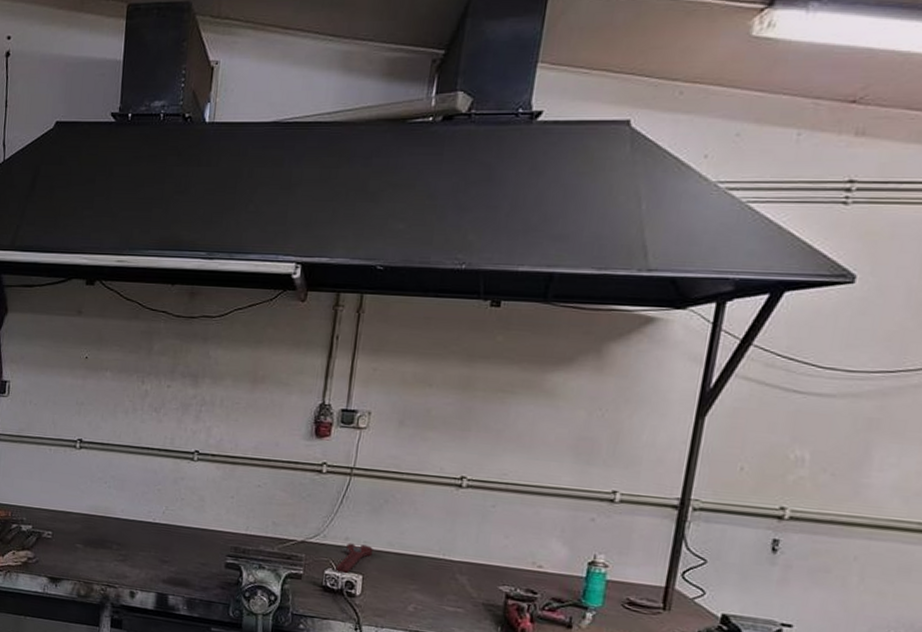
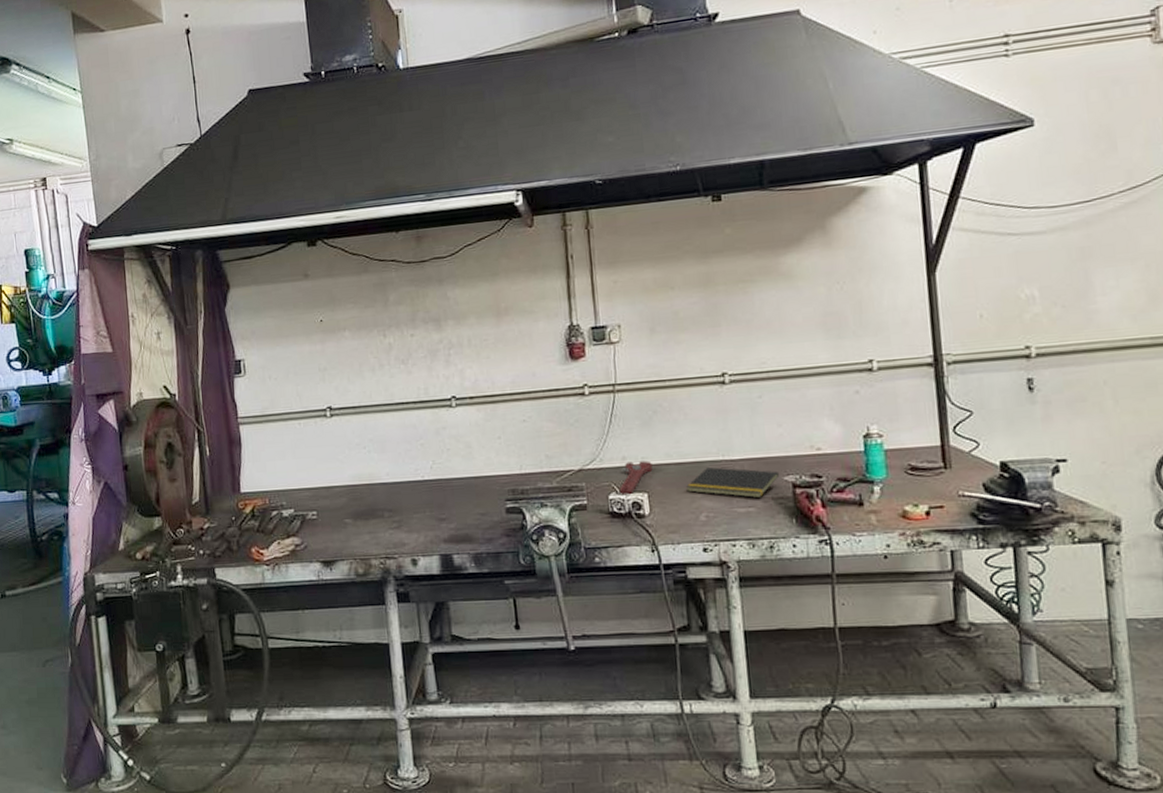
notepad: none [401,563,496,602] -> present [686,467,780,499]

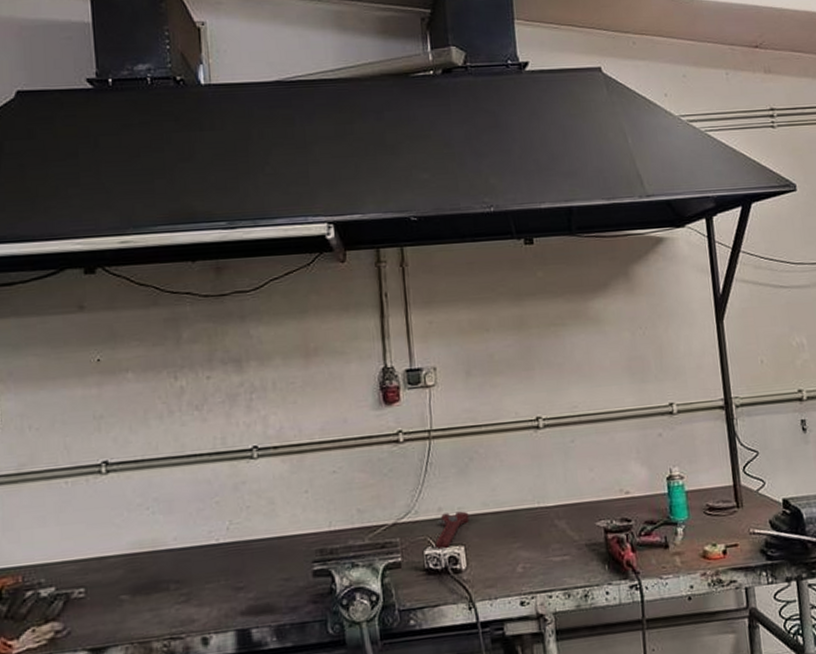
notepad: present [686,467,780,499] -> none [503,515,592,546]

